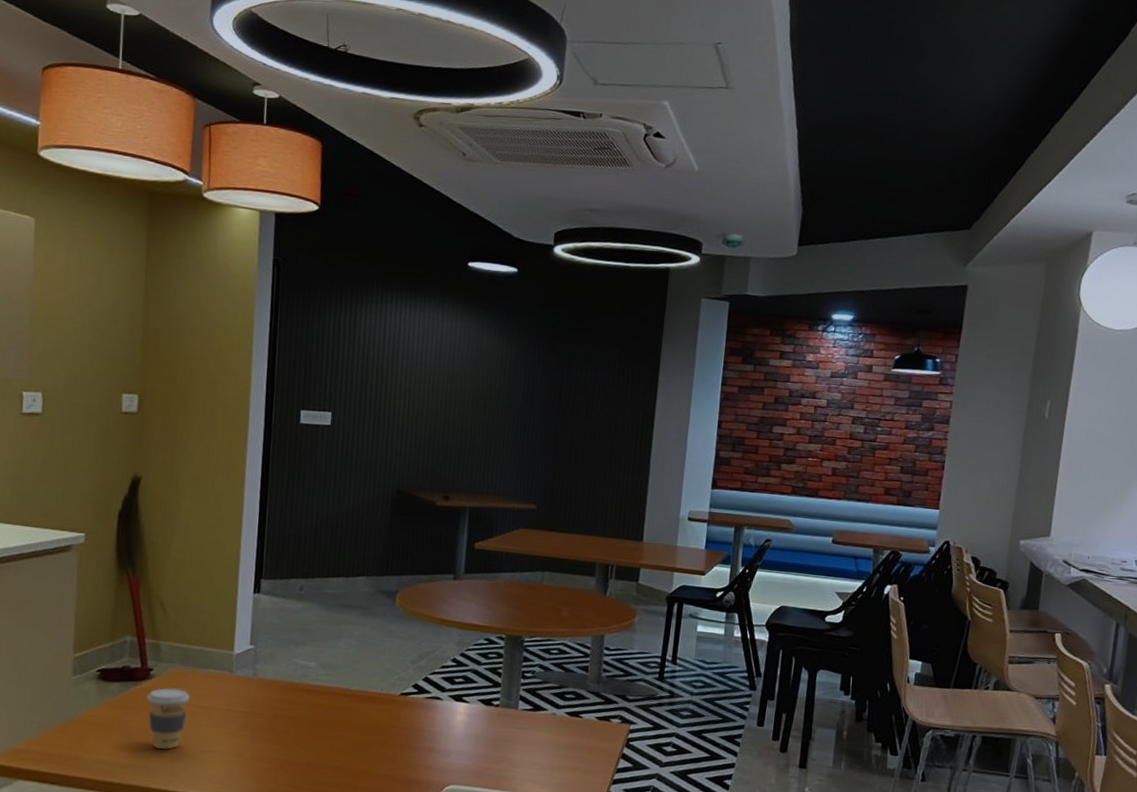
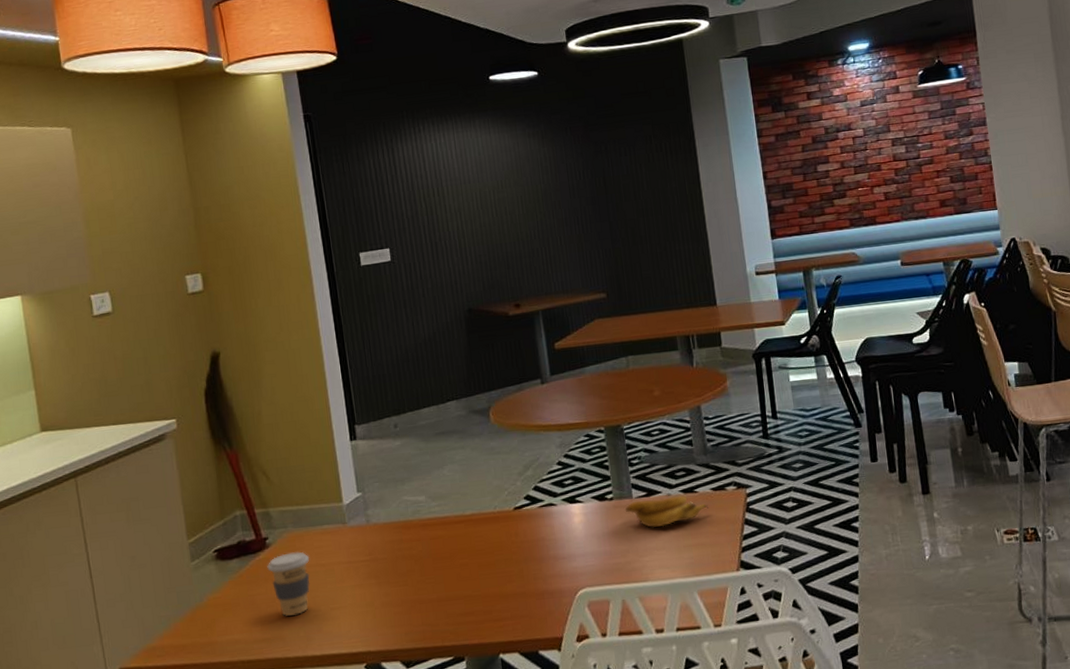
banana: none [508,712,590,744] -> present [624,495,709,528]

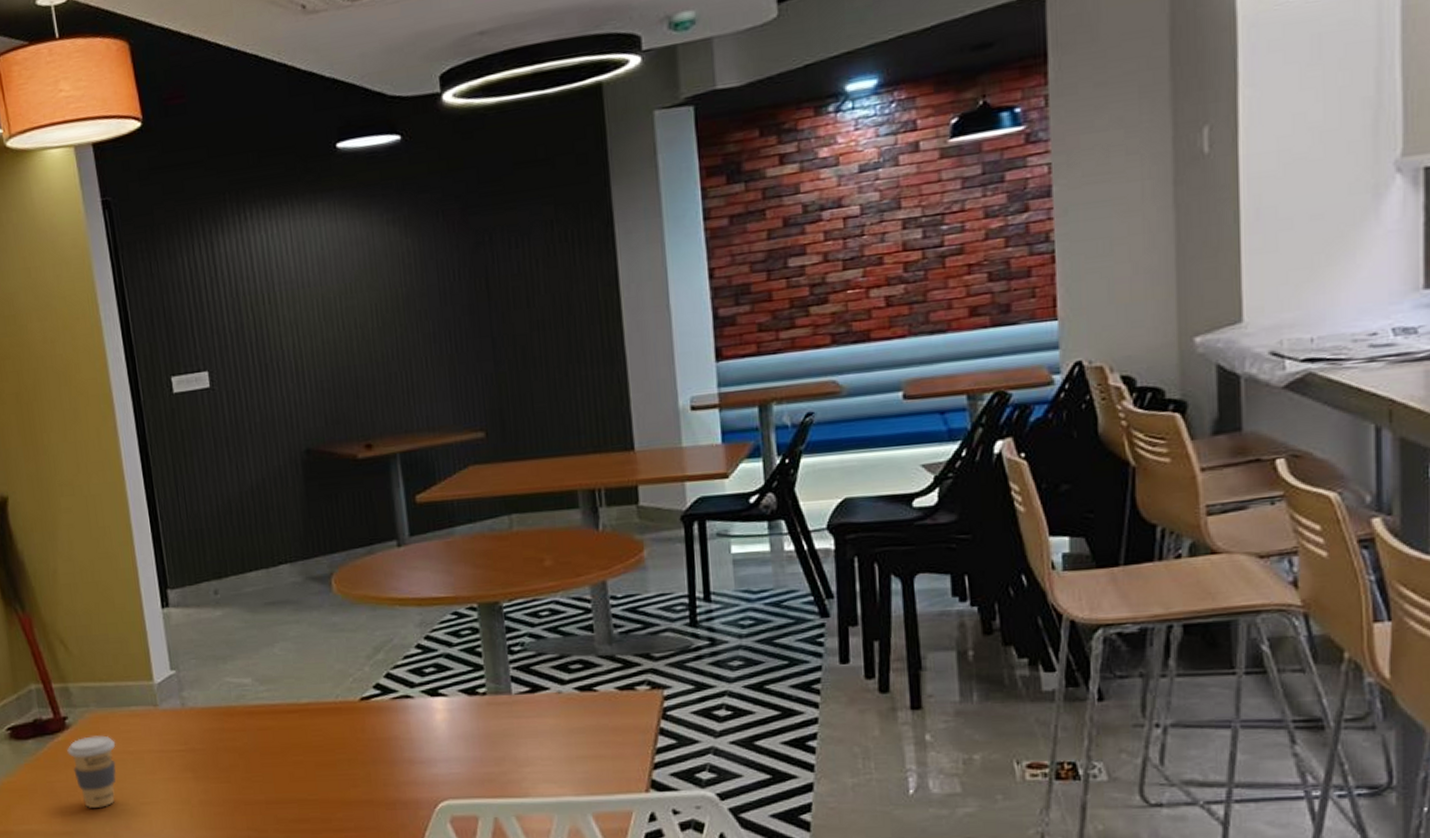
banana: present [624,495,709,528] -> none [501,694,612,733]

